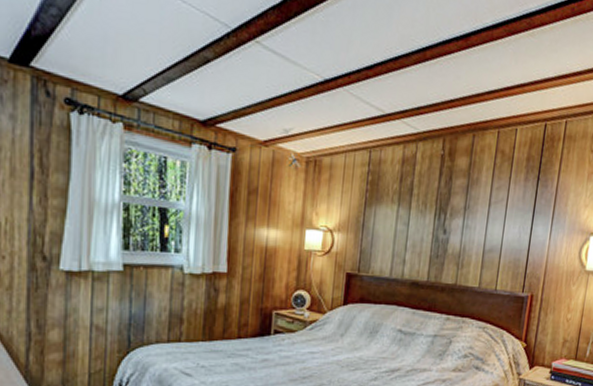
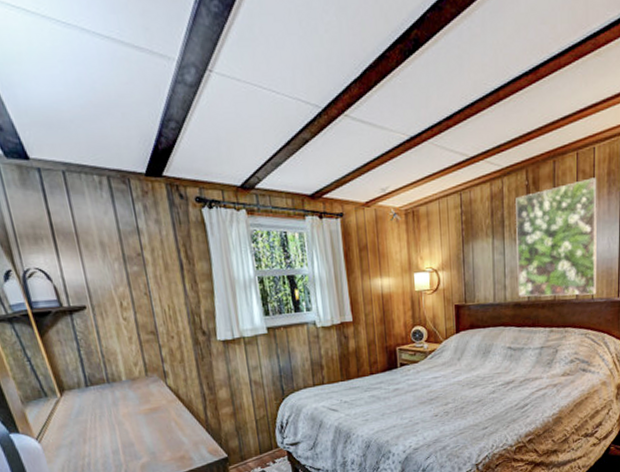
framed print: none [417,160,516,287] -> present [514,177,597,297]

